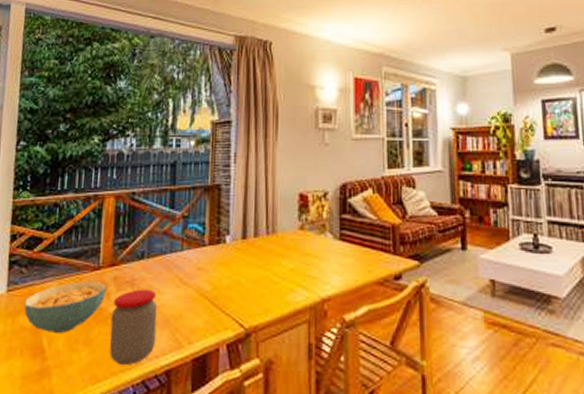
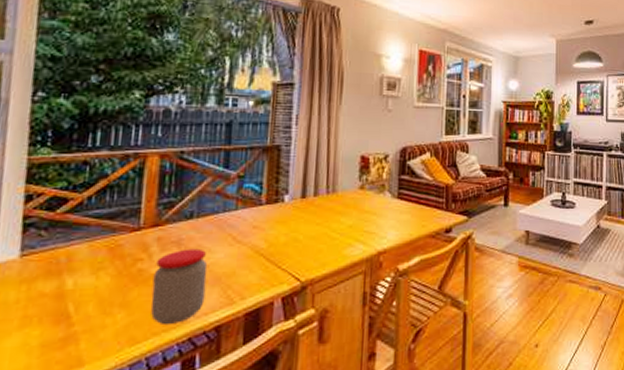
cereal bowl: present [24,280,106,333] -> none [43,241,148,297]

